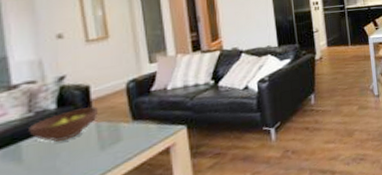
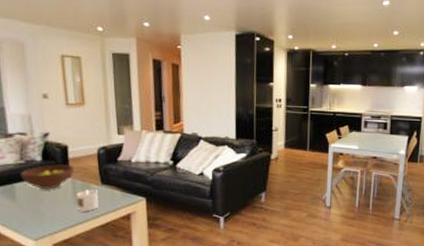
candle: none [103,128,130,158] -> present [77,189,99,212]

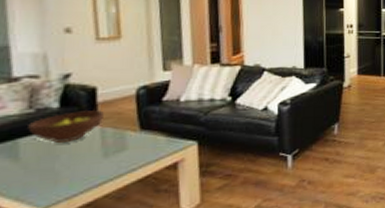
candle: present [77,189,99,212] -> none [106,137,137,166]

